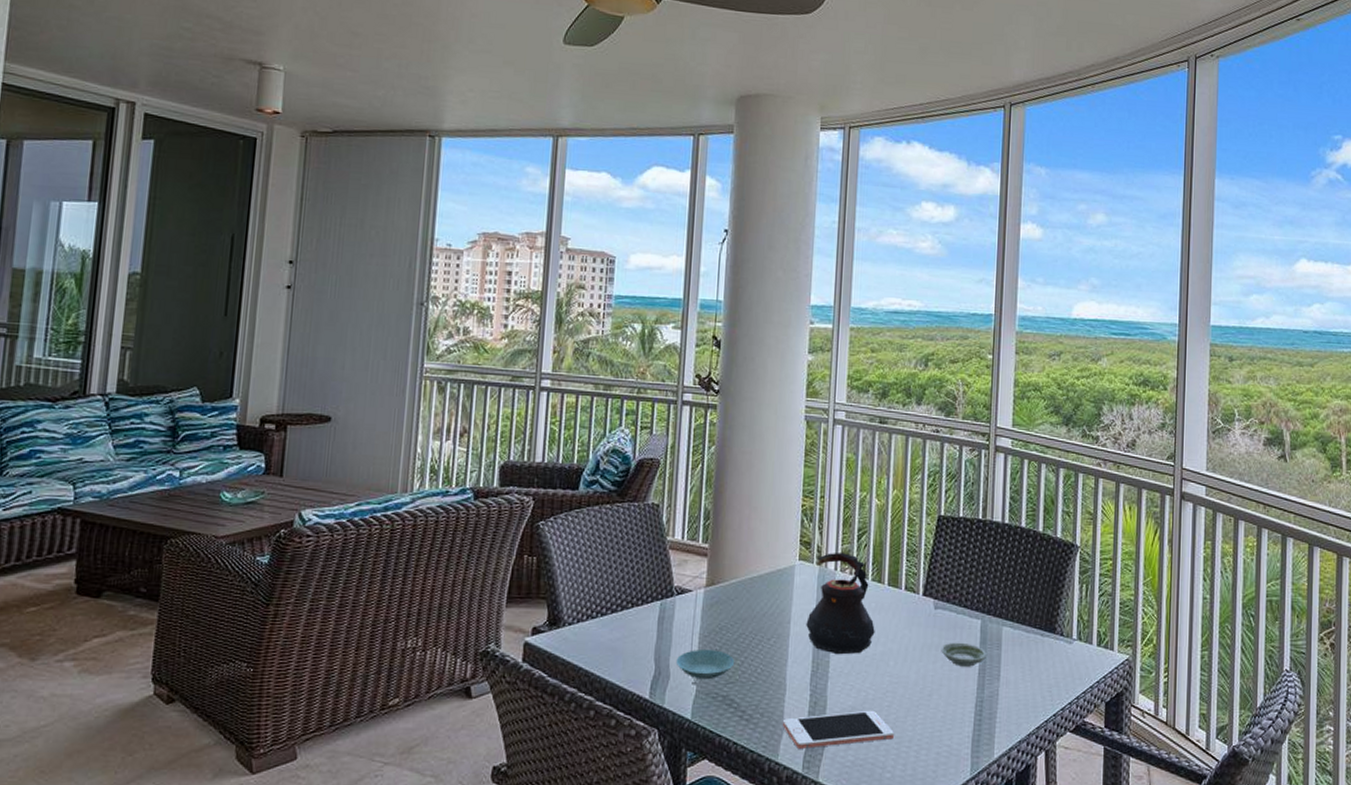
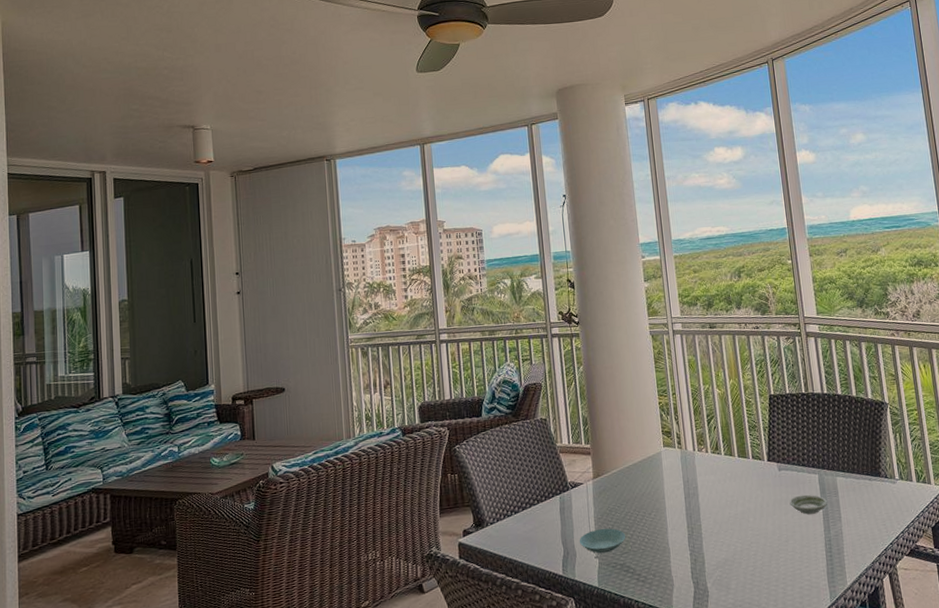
cell phone: present [782,710,894,749] -> none [671,559,763,599]
teapot: present [806,552,875,655] -> none [677,435,734,519]

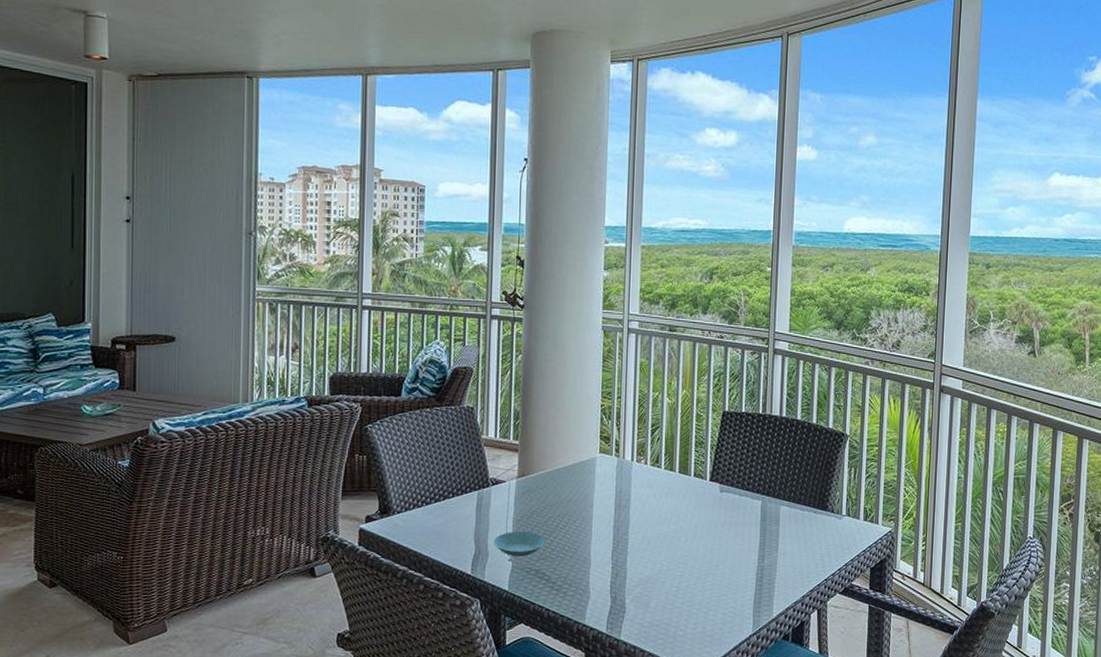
saucer: present [789,494,827,515] -> none [726,520,766,541]

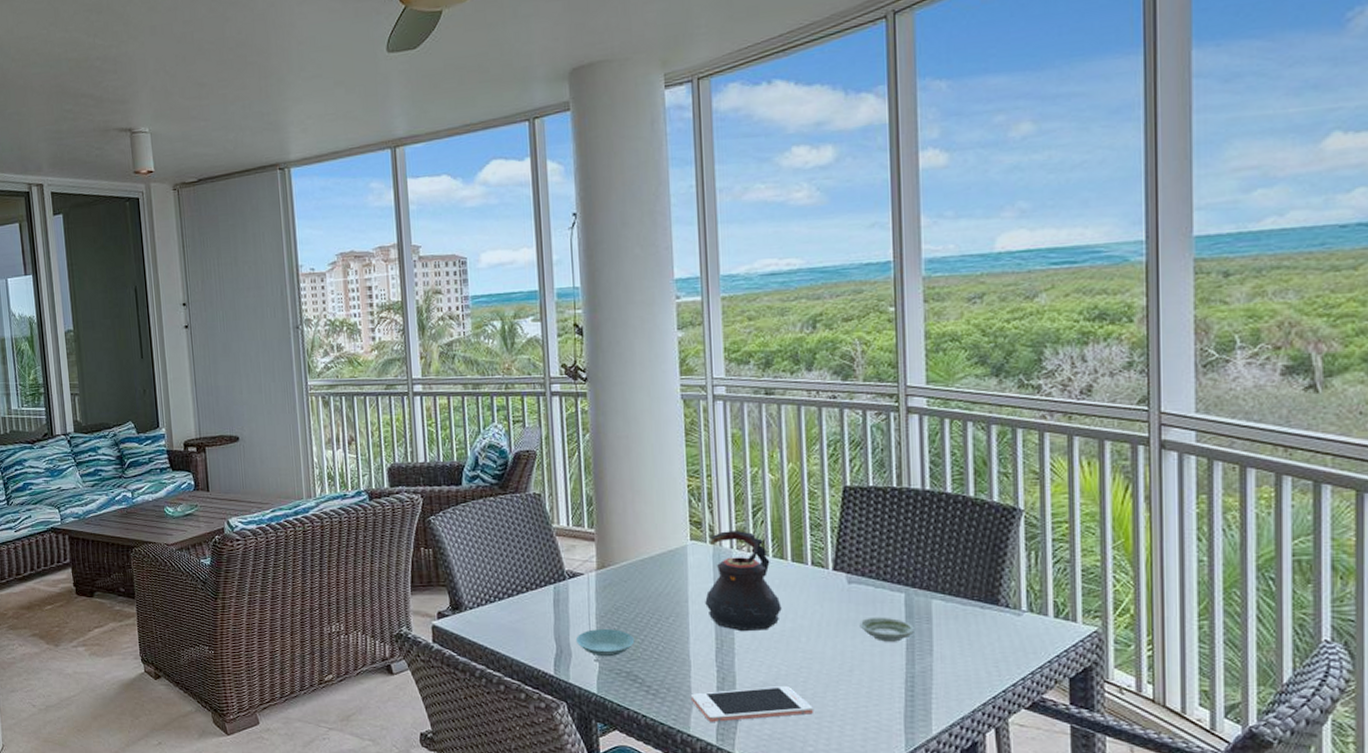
cell phone: none [588,579,686,613] -> present [690,685,813,722]
teapot: none [607,445,668,533] -> present [705,529,782,632]
saucer: none [726,520,766,541] -> present [859,617,914,642]

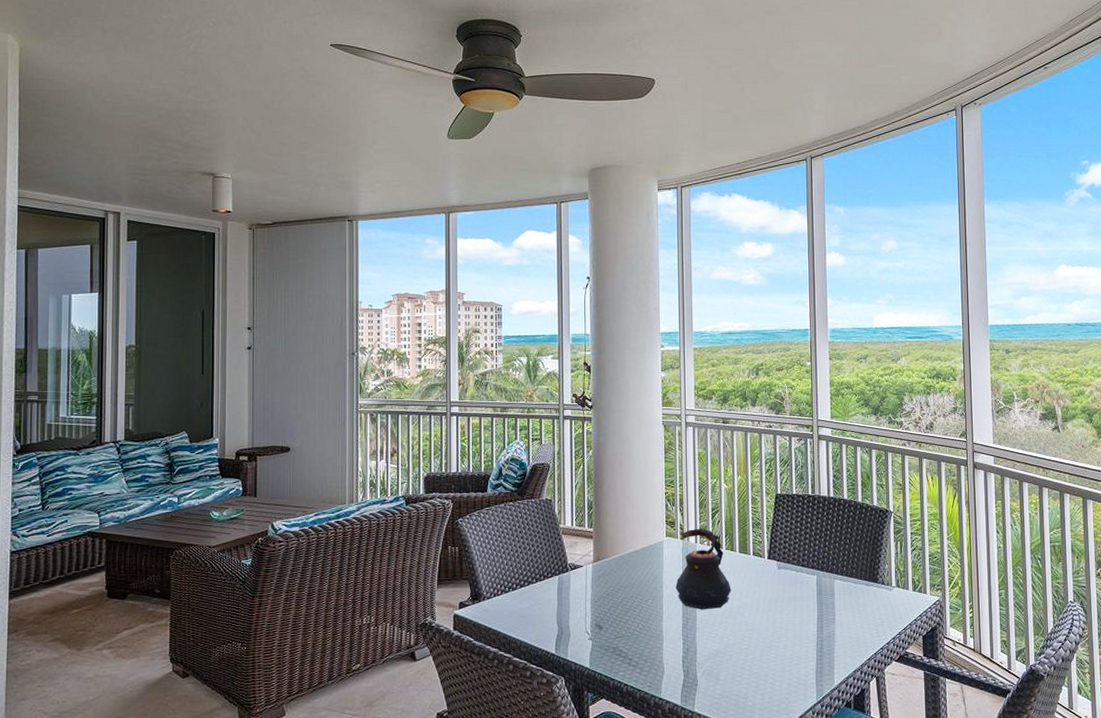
saucer: present [575,629,635,657] -> none [574,612,621,636]
cell phone: present [690,685,813,722] -> none [662,652,752,686]
saucer: present [859,617,914,642] -> none [786,594,823,614]

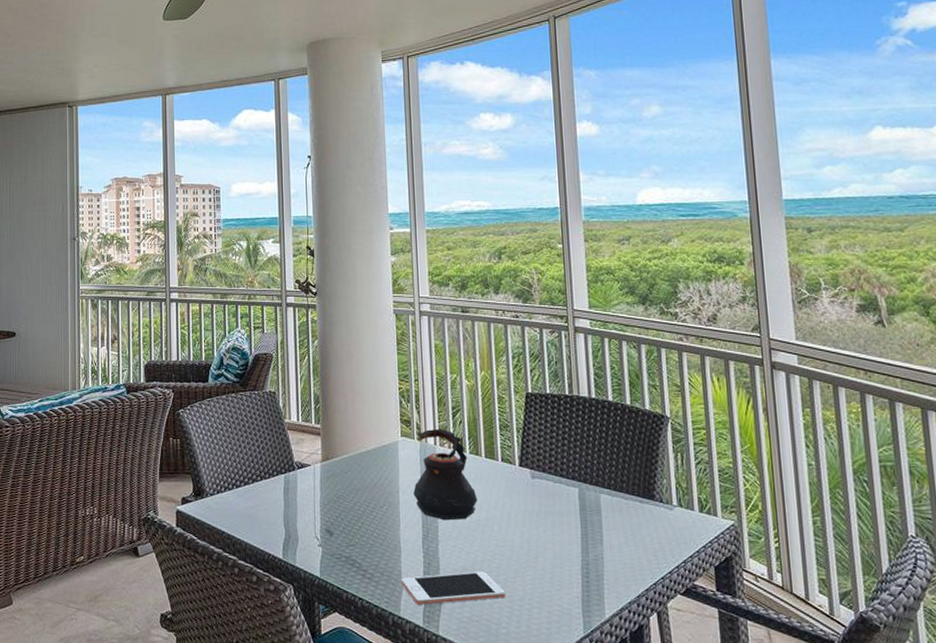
cell phone: none [662,652,752,686] -> present [400,571,505,605]

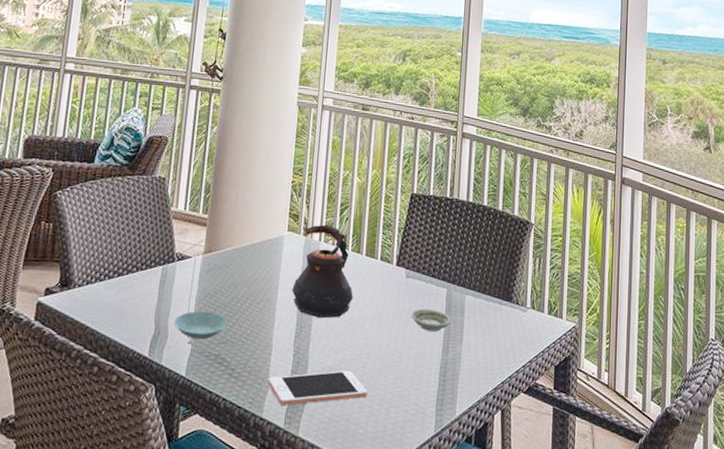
saucer: none [302,516,354,542] -> present [173,311,227,340]
saucer: none [542,509,587,532] -> present [411,308,451,332]

